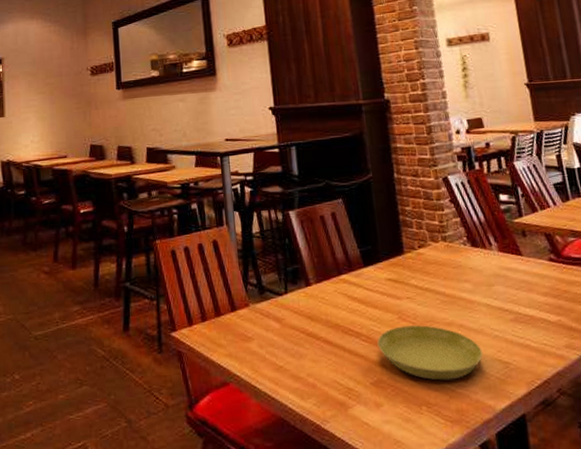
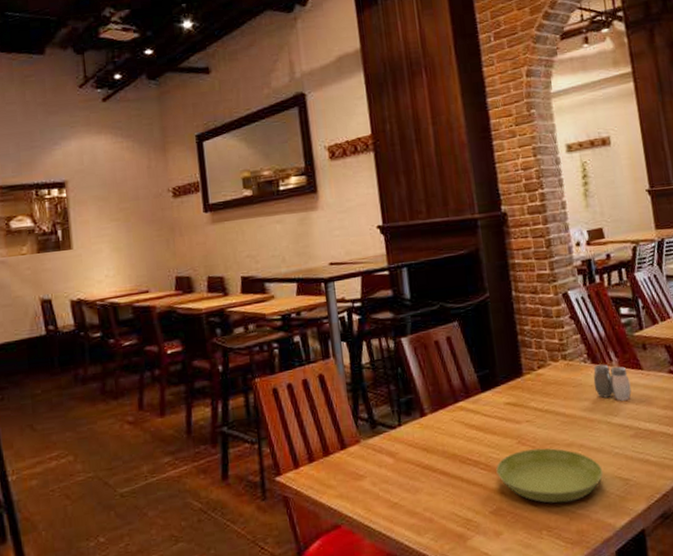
salt and pepper shaker: none [473,247,511,285] -> present [593,364,632,401]

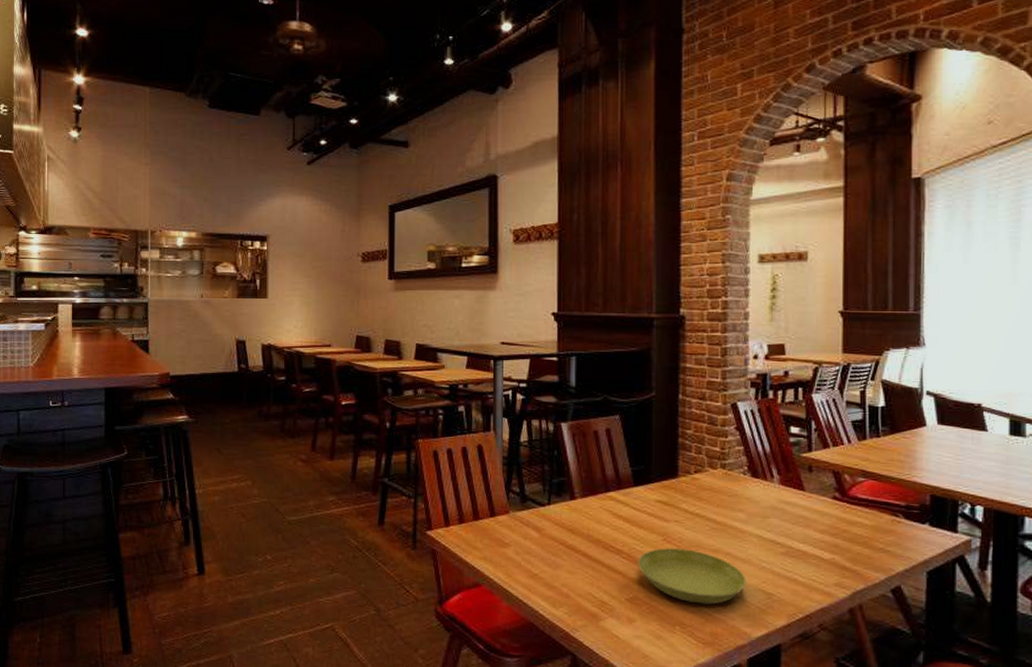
salt and pepper shaker: present [593,364,632,401] -> none [750,479,789,518]

